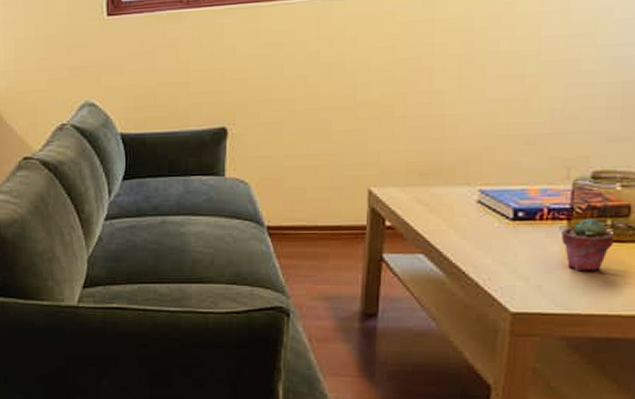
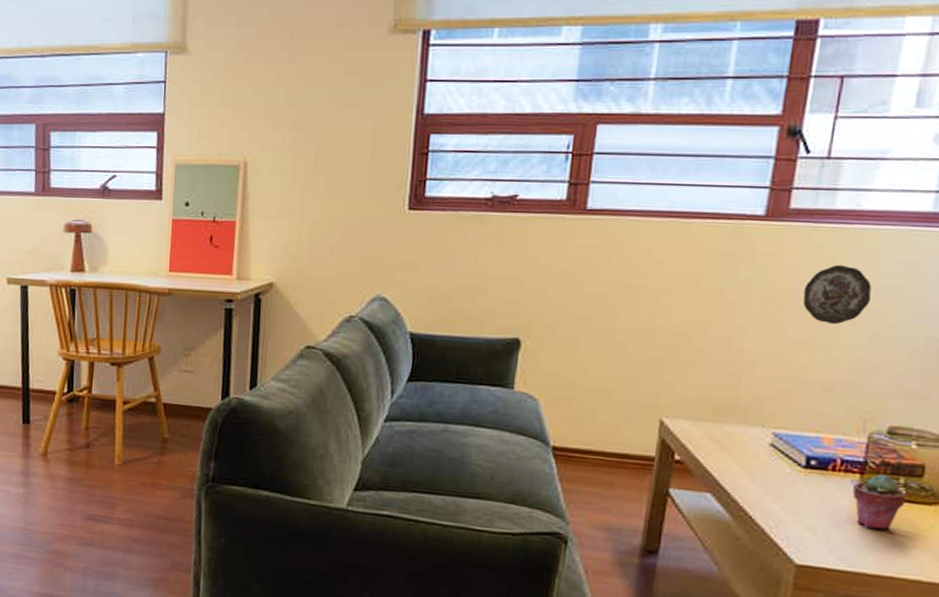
decorative plate: none [498,19,567,80] -> present [803,264,872,325]

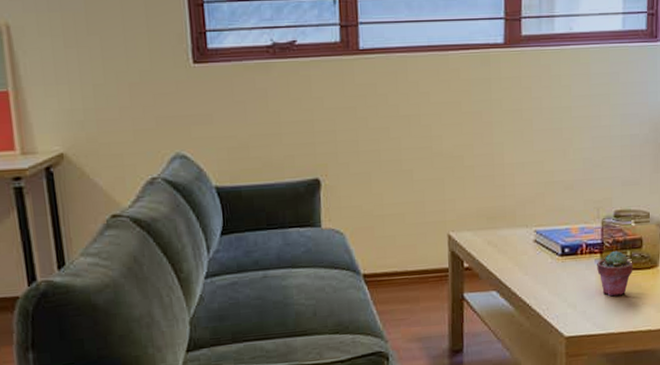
decorative plate: present [803,264,872,325] -> none [541,81,590,133]

